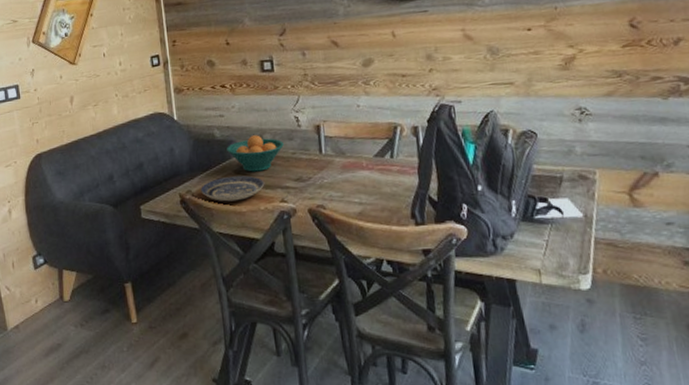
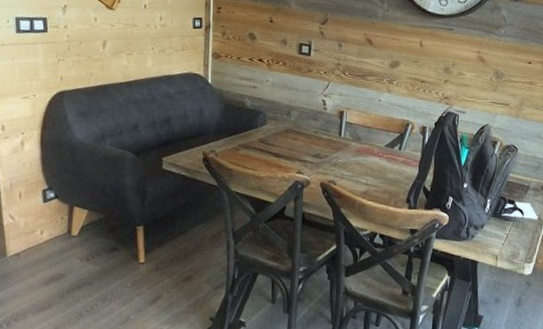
plate: present [201,175,265,202] -> none [224,143,285,167]
fruit bowl: present [227,135,284,172] -> none [255,110,308,144]

